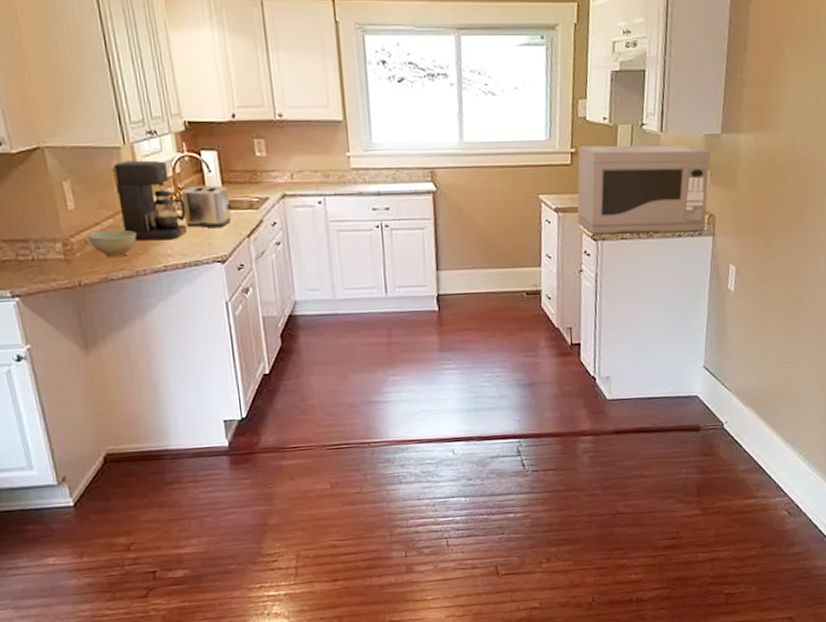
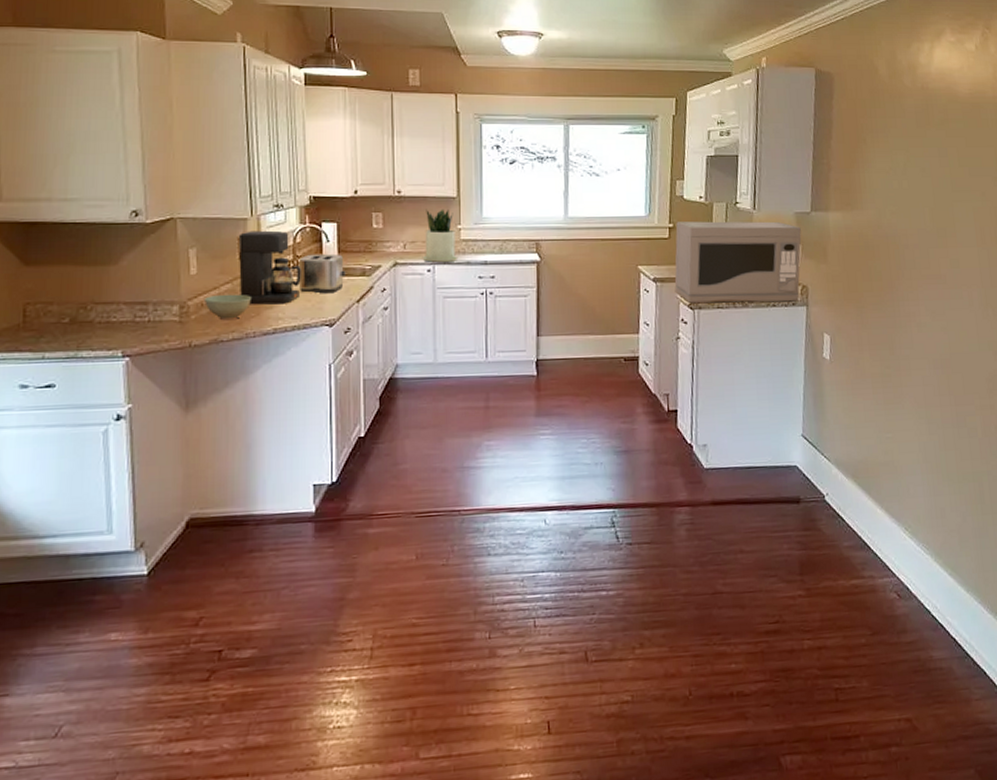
planter: none [311,134,350,194] -> present [422,208,459,263]

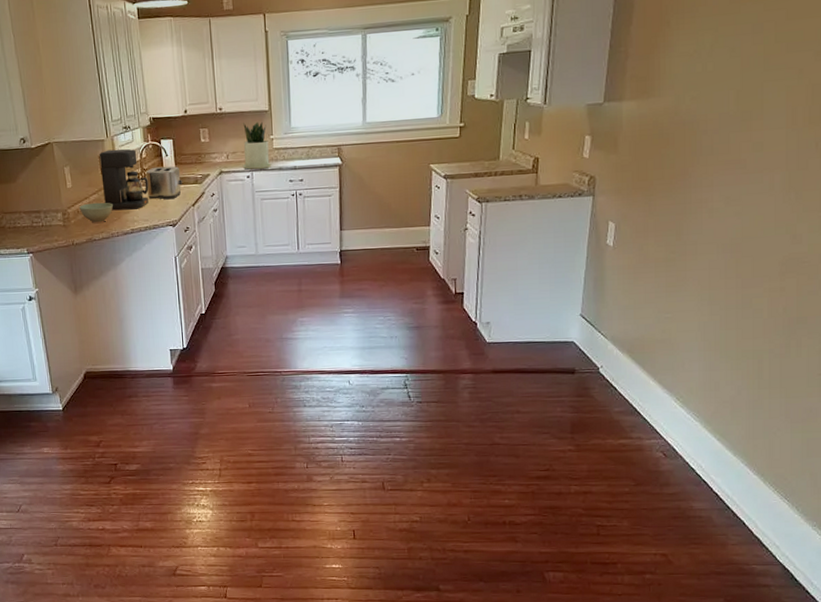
microwave: present [674,221,802,304] -> none [464,114,592,197]

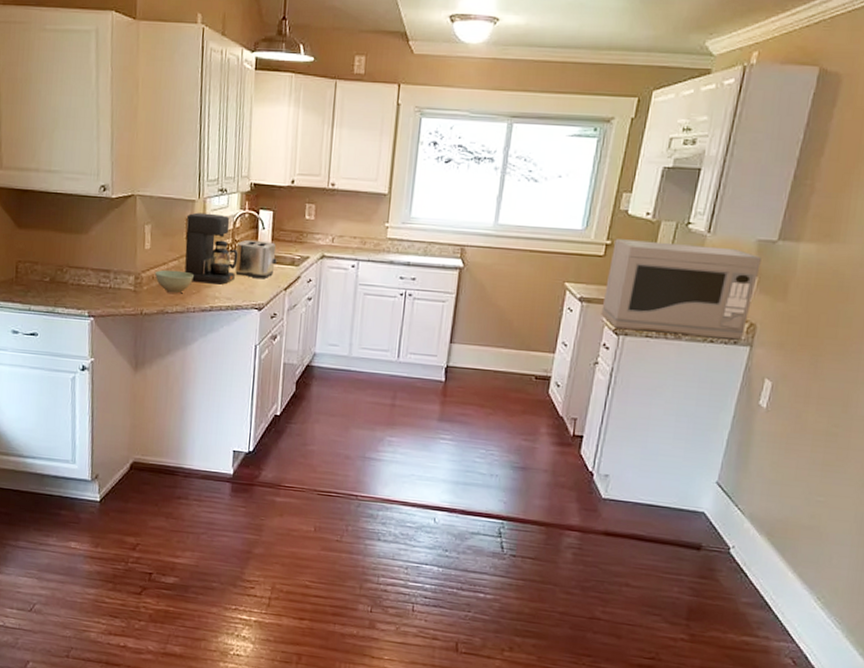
planter: present [242,121,272,170] -> none [348,204,383,260]
microwave: none [464,114,592,197] -> present [601,239,761,340]

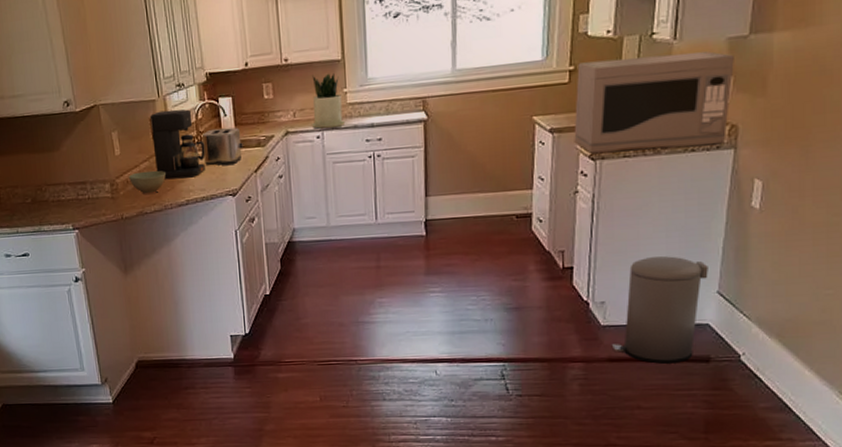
planter: none [348,204,383,260] -> present [311,72,346,129]
pedal bin: none [609,438,711,547] -> present [611,256,708,364]

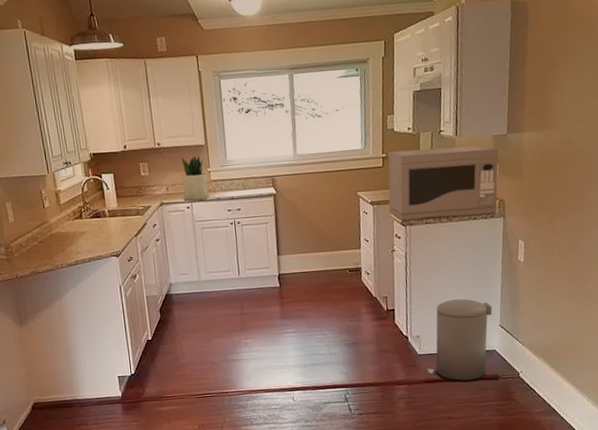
bowl: present [128,170,167,195] -> none [21,235,57,257]
coffee maker: present [149,109,206,179] -> none [40,183,92,243]
toaster: present [201,127,243,166] -> none [87,199,125,232]

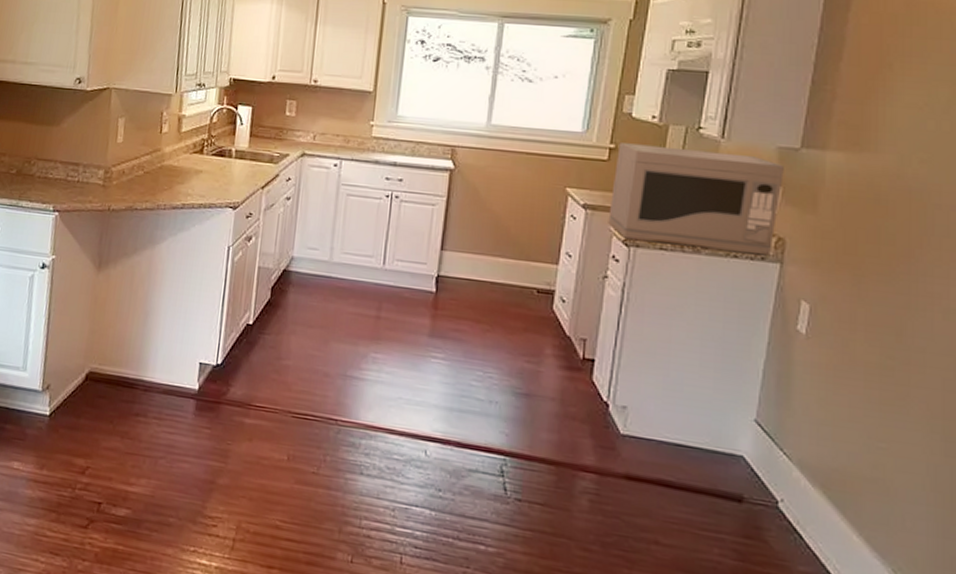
planter: present [181,155,211,201] -> none [330,101,368,160]
pedal bin: present [426,299,493,383] -> none [630,365,746,497]

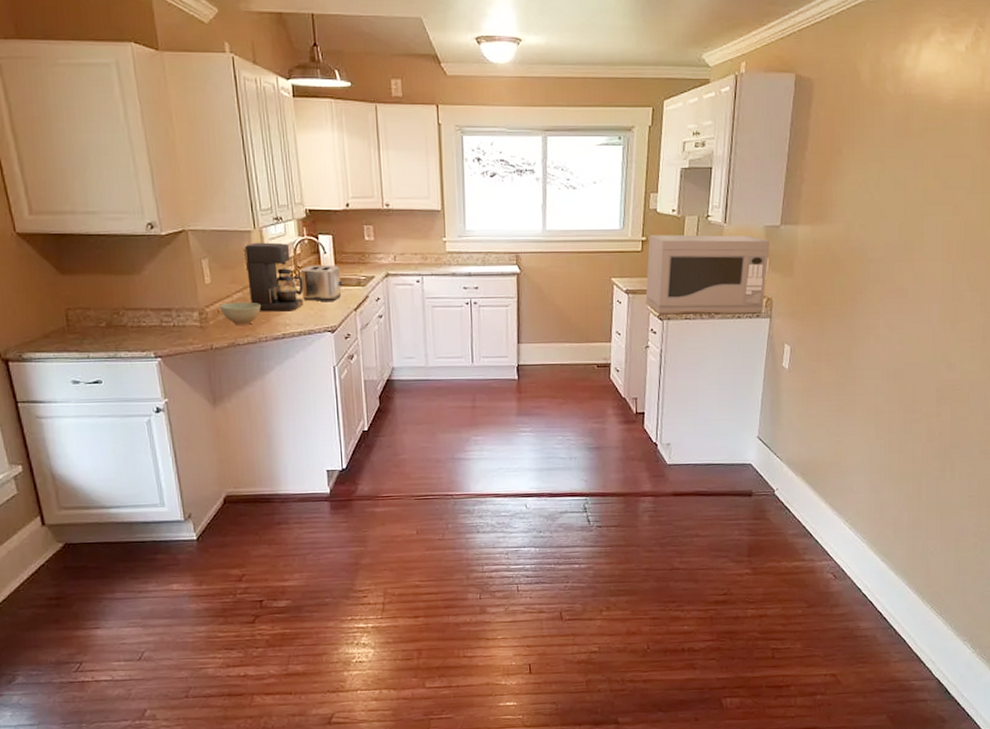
bowl: none [125,164,167,191] -> present [219,302,262,326]
coffee maker: none [157,106,214,182] -> present [244,242,304,312]
toaster: none [210,135,255,177] -> present [300,264,343,302]

